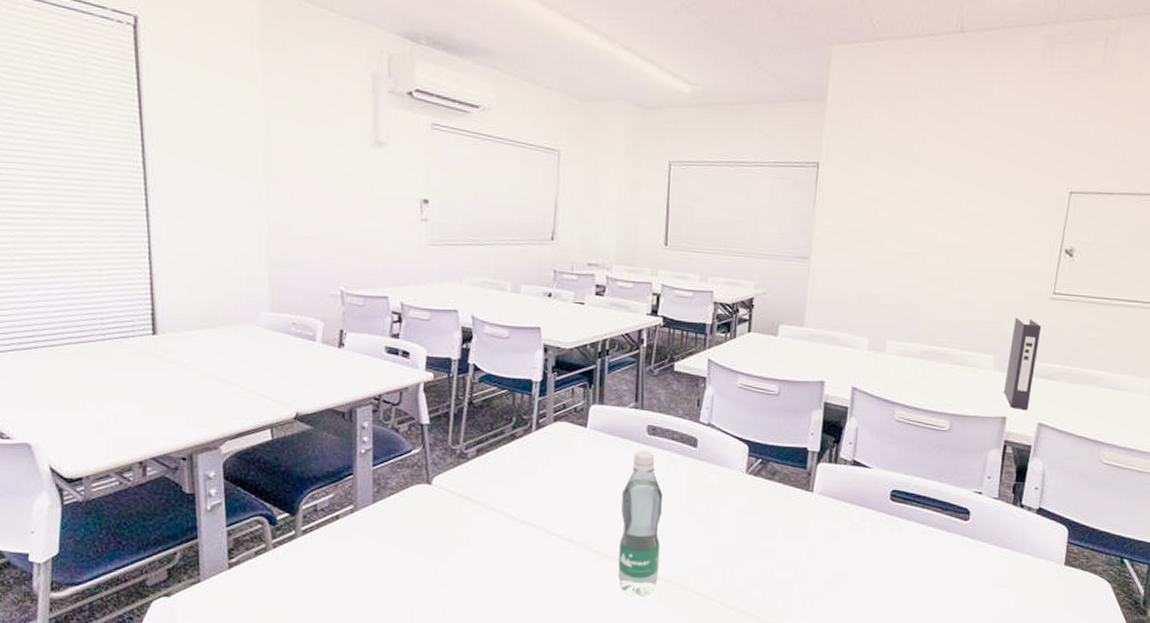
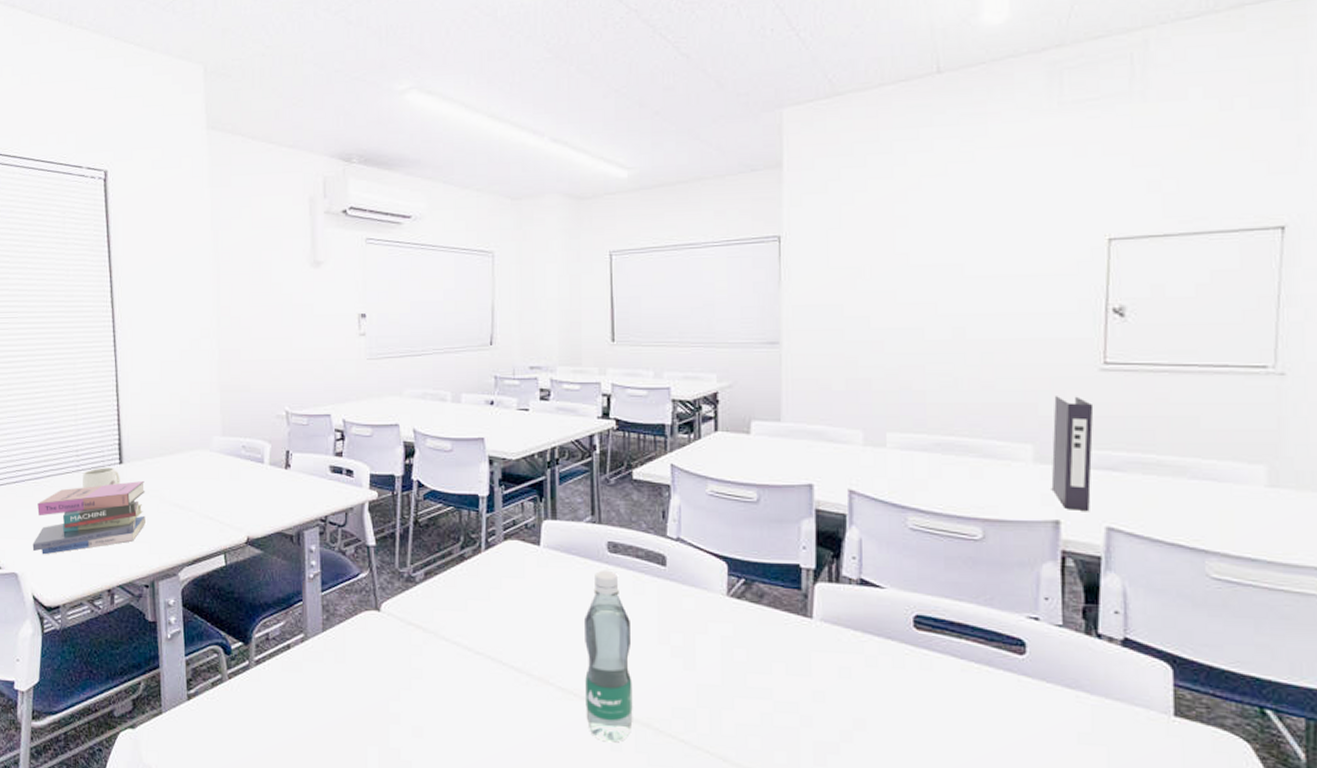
books: none [48,353,183,426] -> present [32,481,146,555]
mug: none [109,337,153,358] -> present [83,467,120,488]

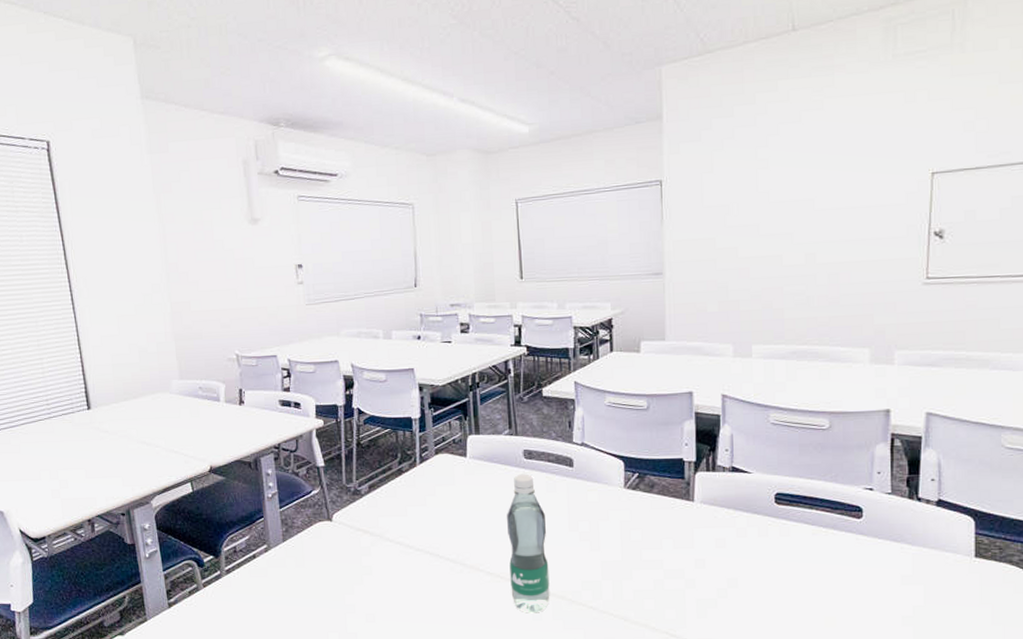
books: present [32,481,146,555] -> none [14,424,117,494]
mug: present [83,467,120,488] -> none [54,413,90,433]
binder: present [1051,396,1094,512] -> none [883,306,918,401]

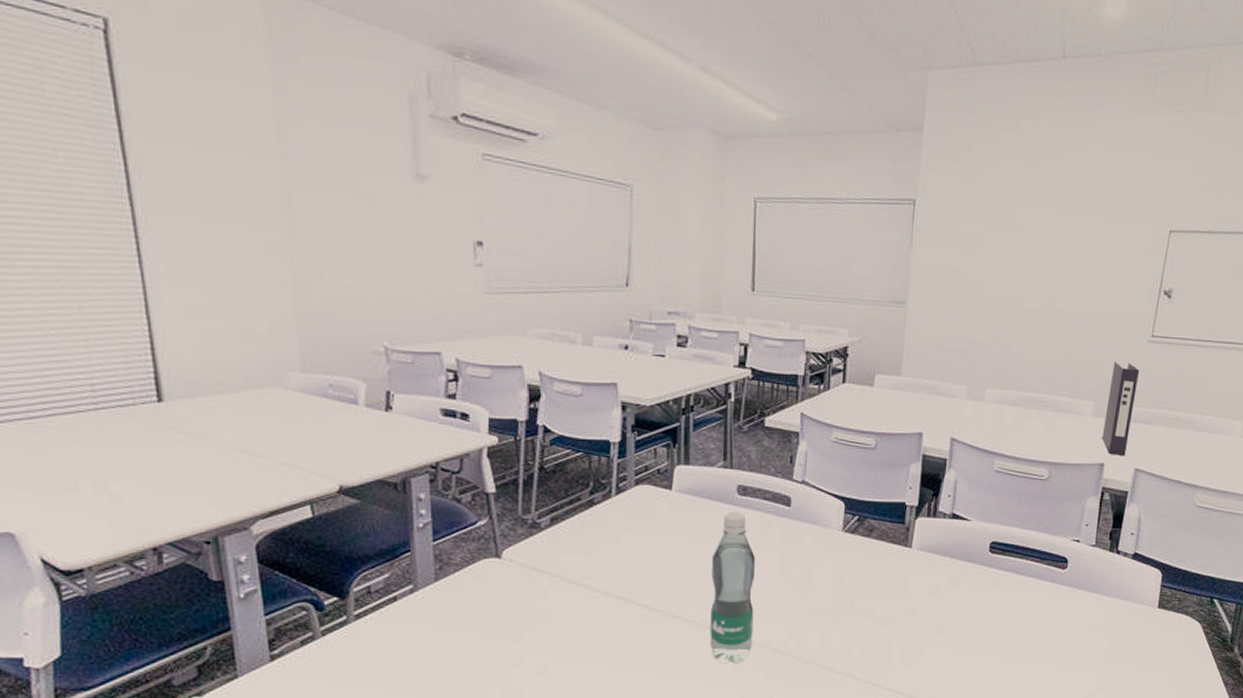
binder: none [883,306,918,401] -> present [1101,362,1140,457]

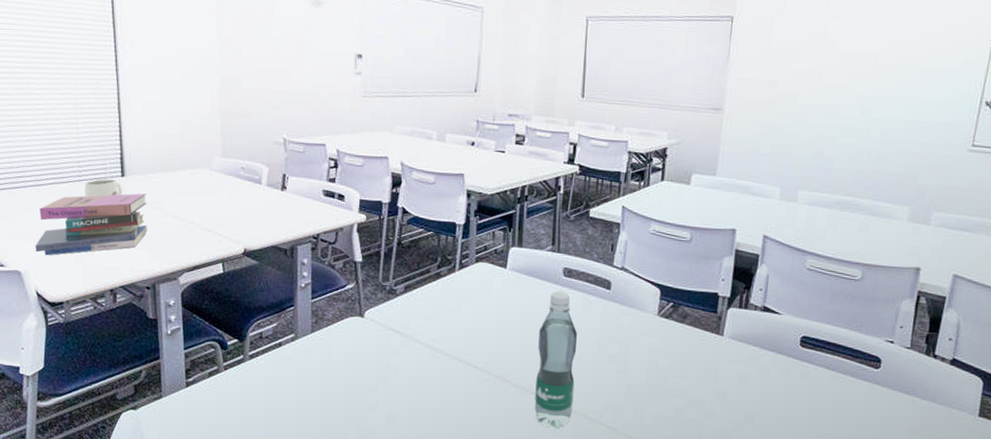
books: none [33,423,201,510] -> present [35,193,147,256]
mug: none [103,406,161,431] -> present [85,179,122,197]
binder: present [1101,362,1140,457] -> none [918,169,959,262]

